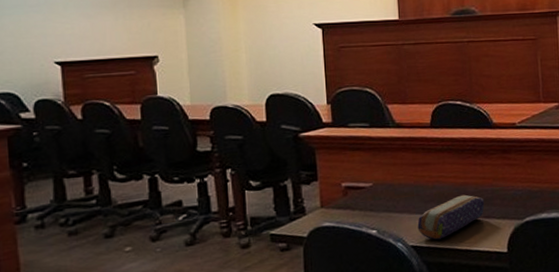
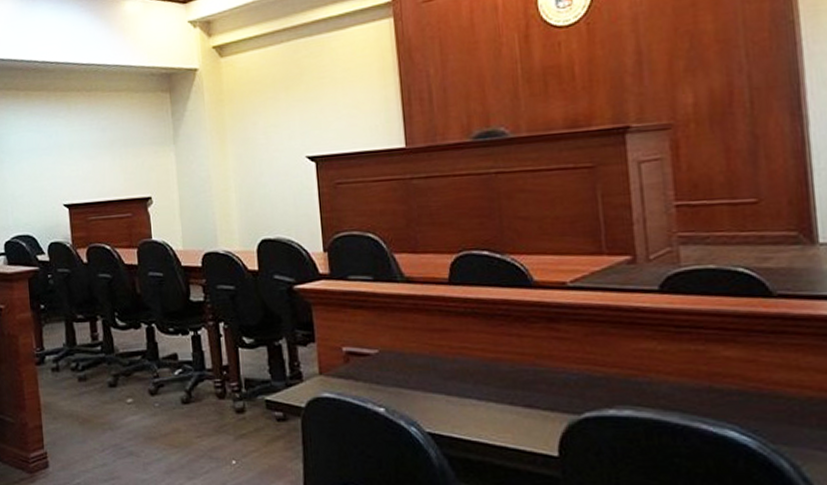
pencil case: present [417,194,485,240] -> none [435,373,525,428]

